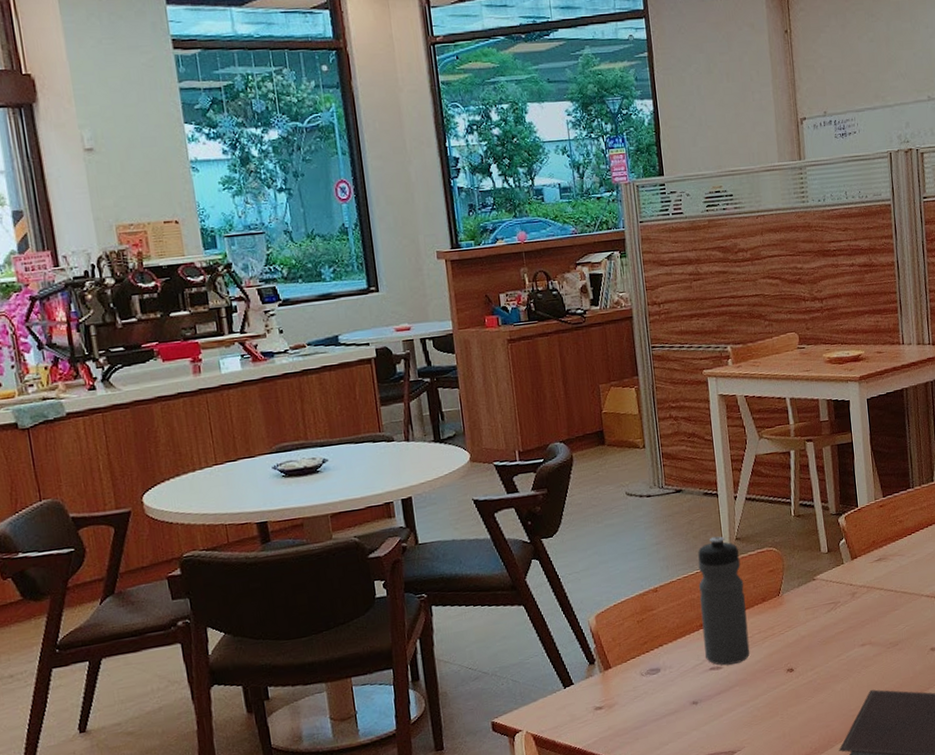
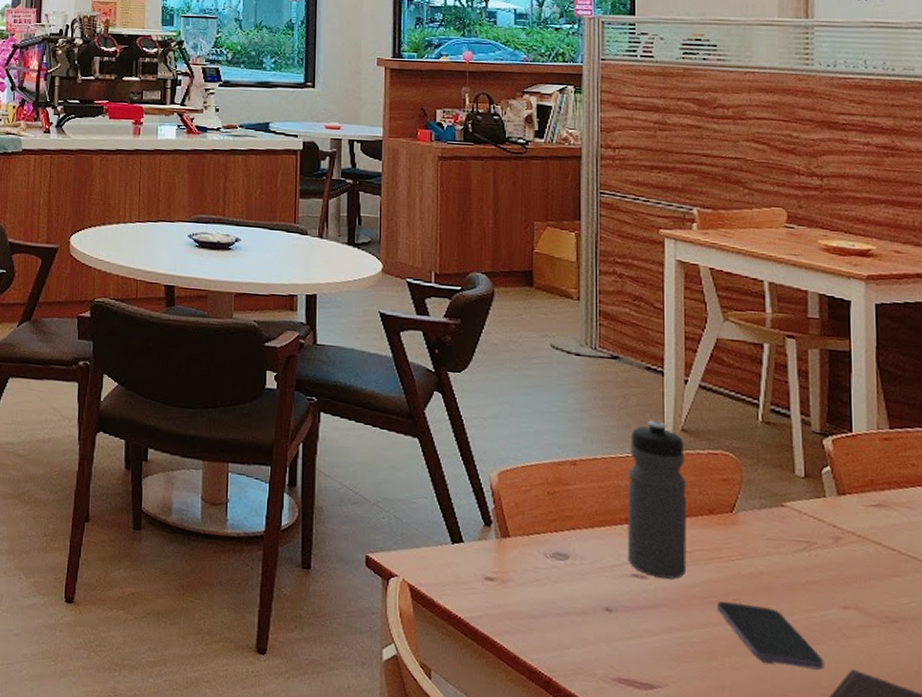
smartphone: none [774,662,852,706] -> present [717,601,825,670]

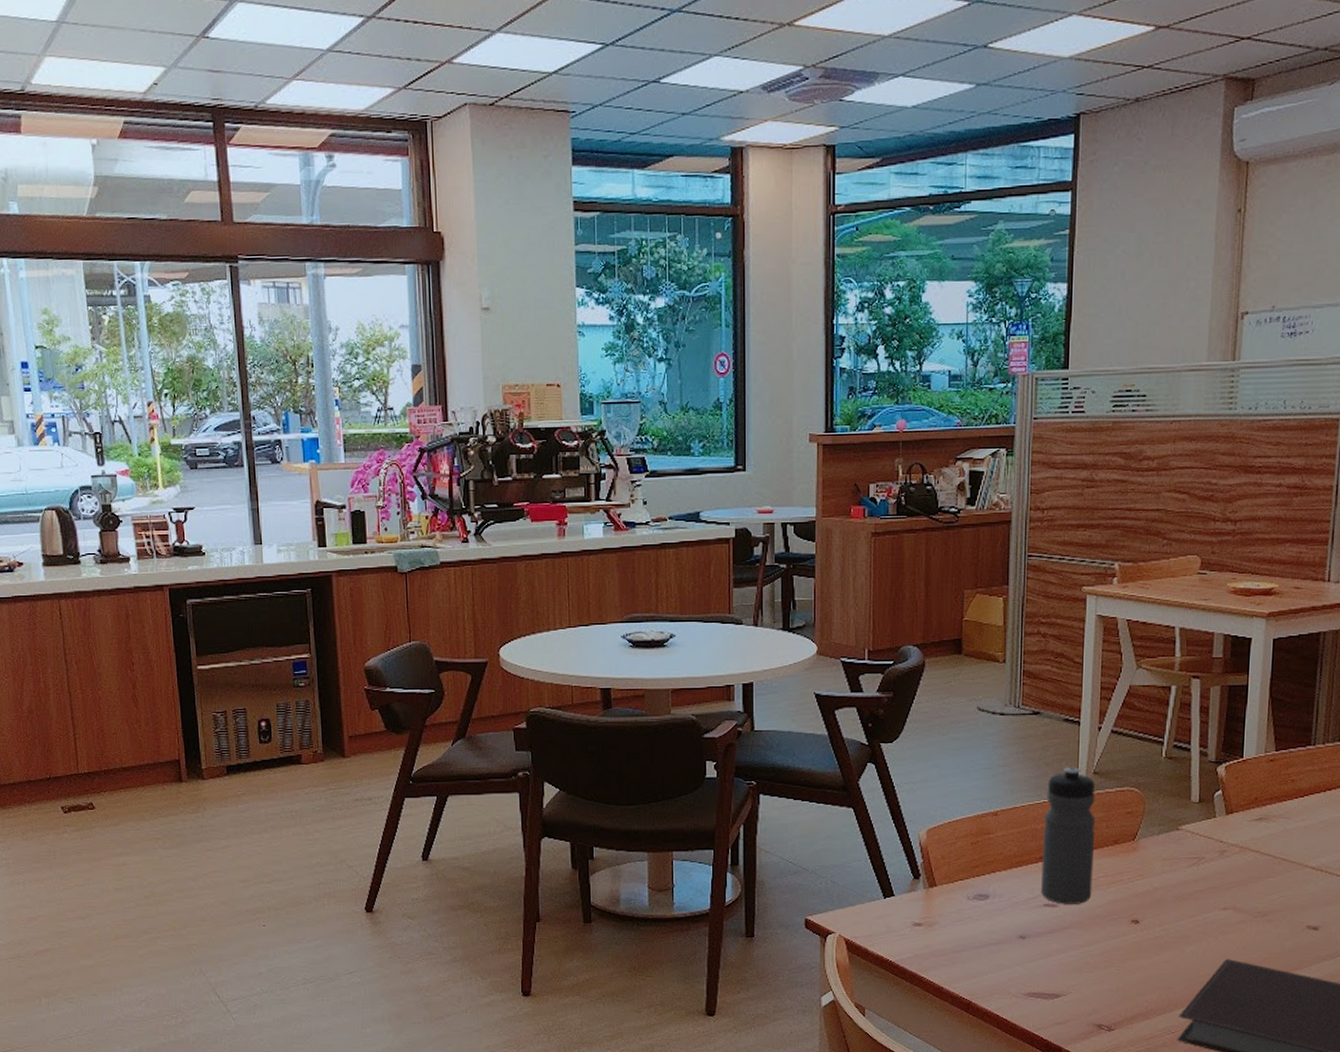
smartphone: present [717,601,825,670] -> none [1116,918,1204,963]

